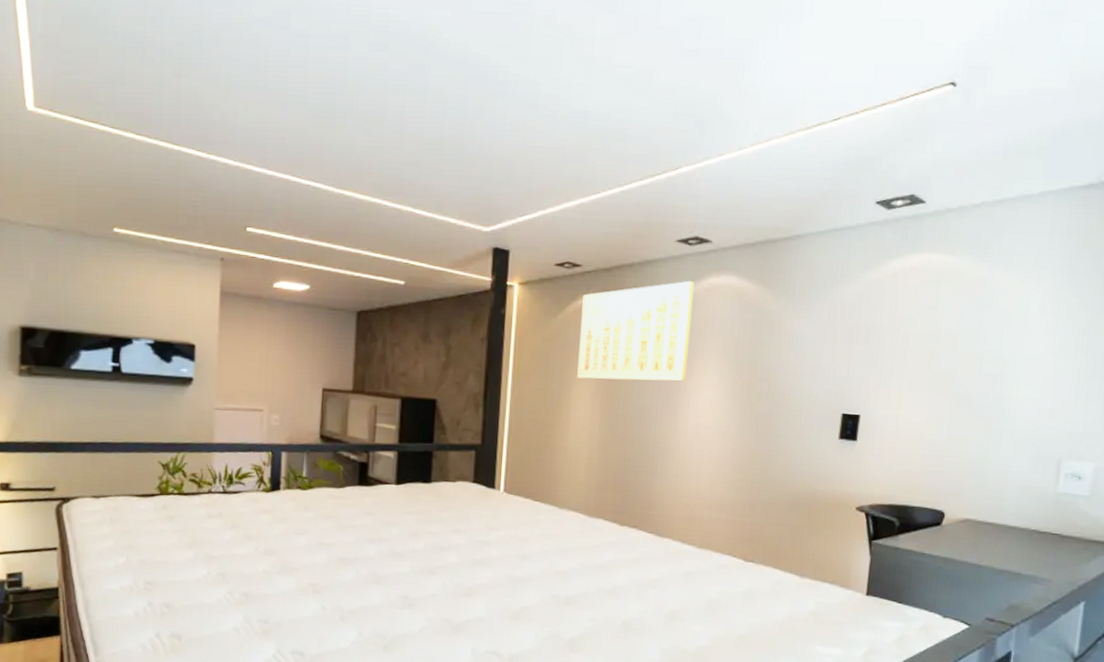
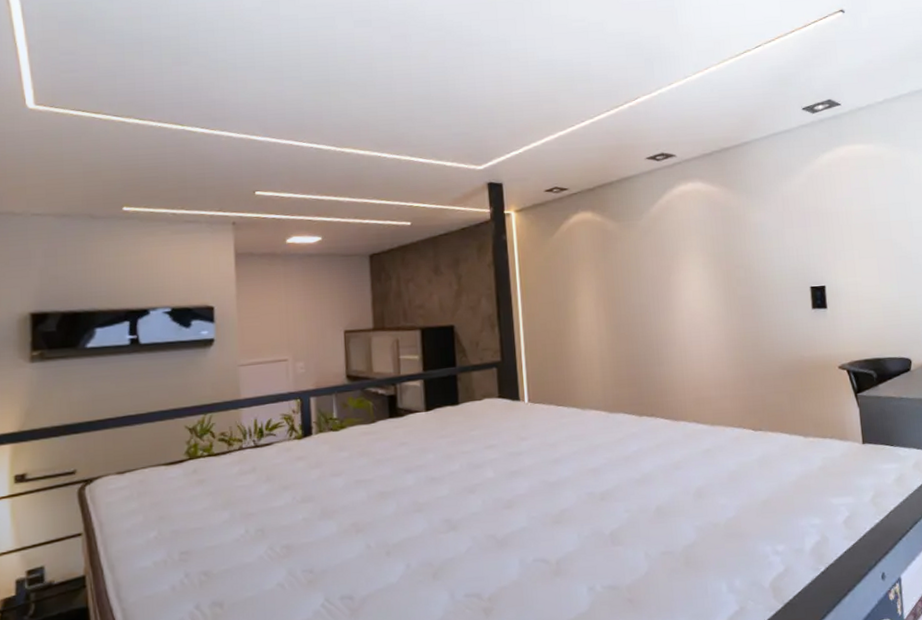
wall art: present [577,280,695,382] -> none [573,190,675,288]

